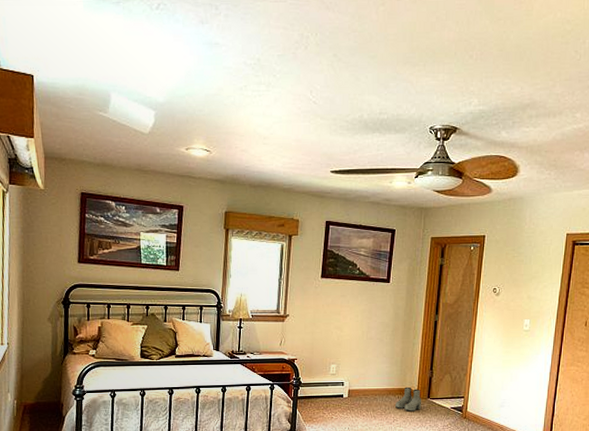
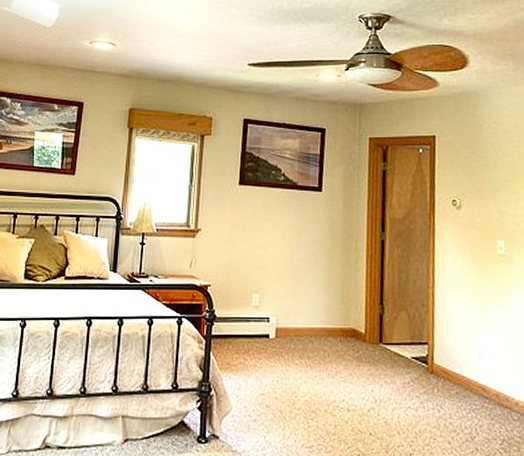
boots: present [395,387,422,412] -> none [337,326,373,361]

